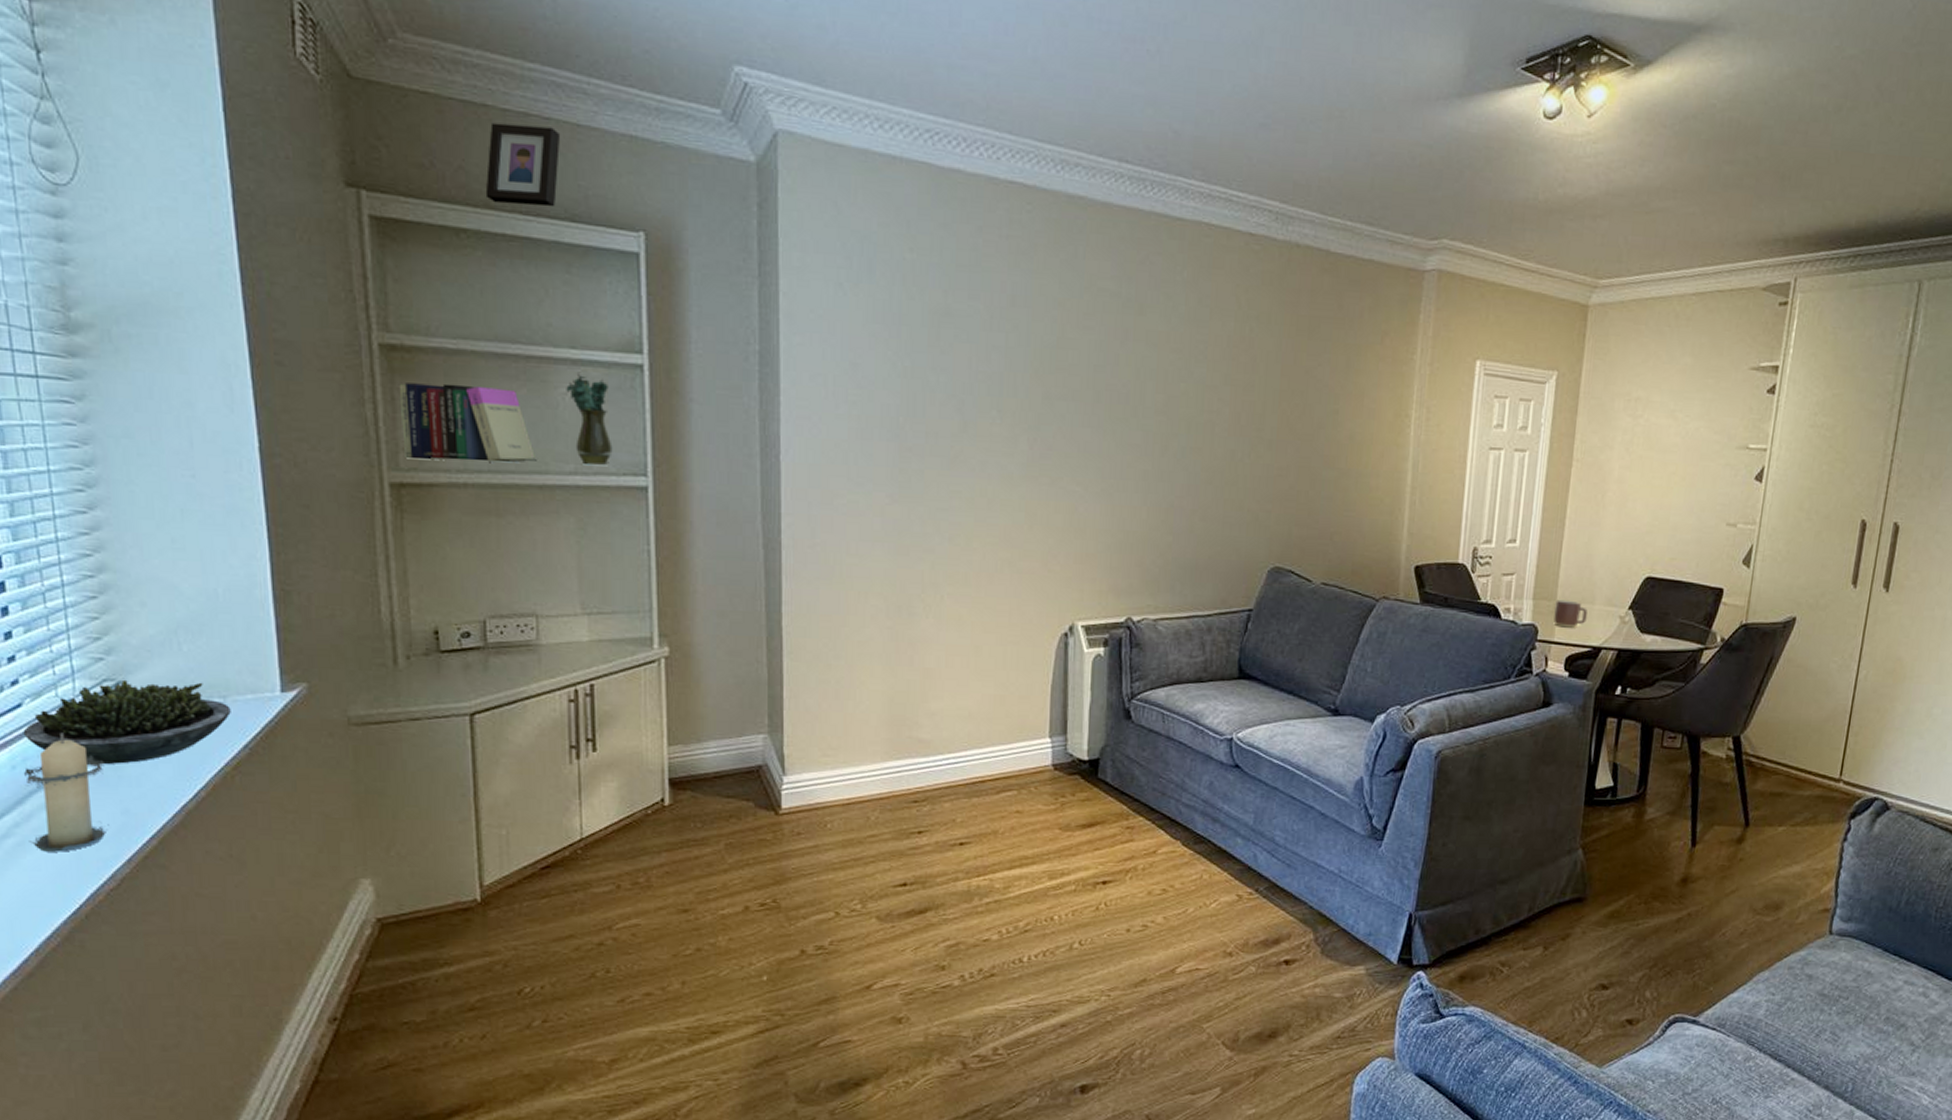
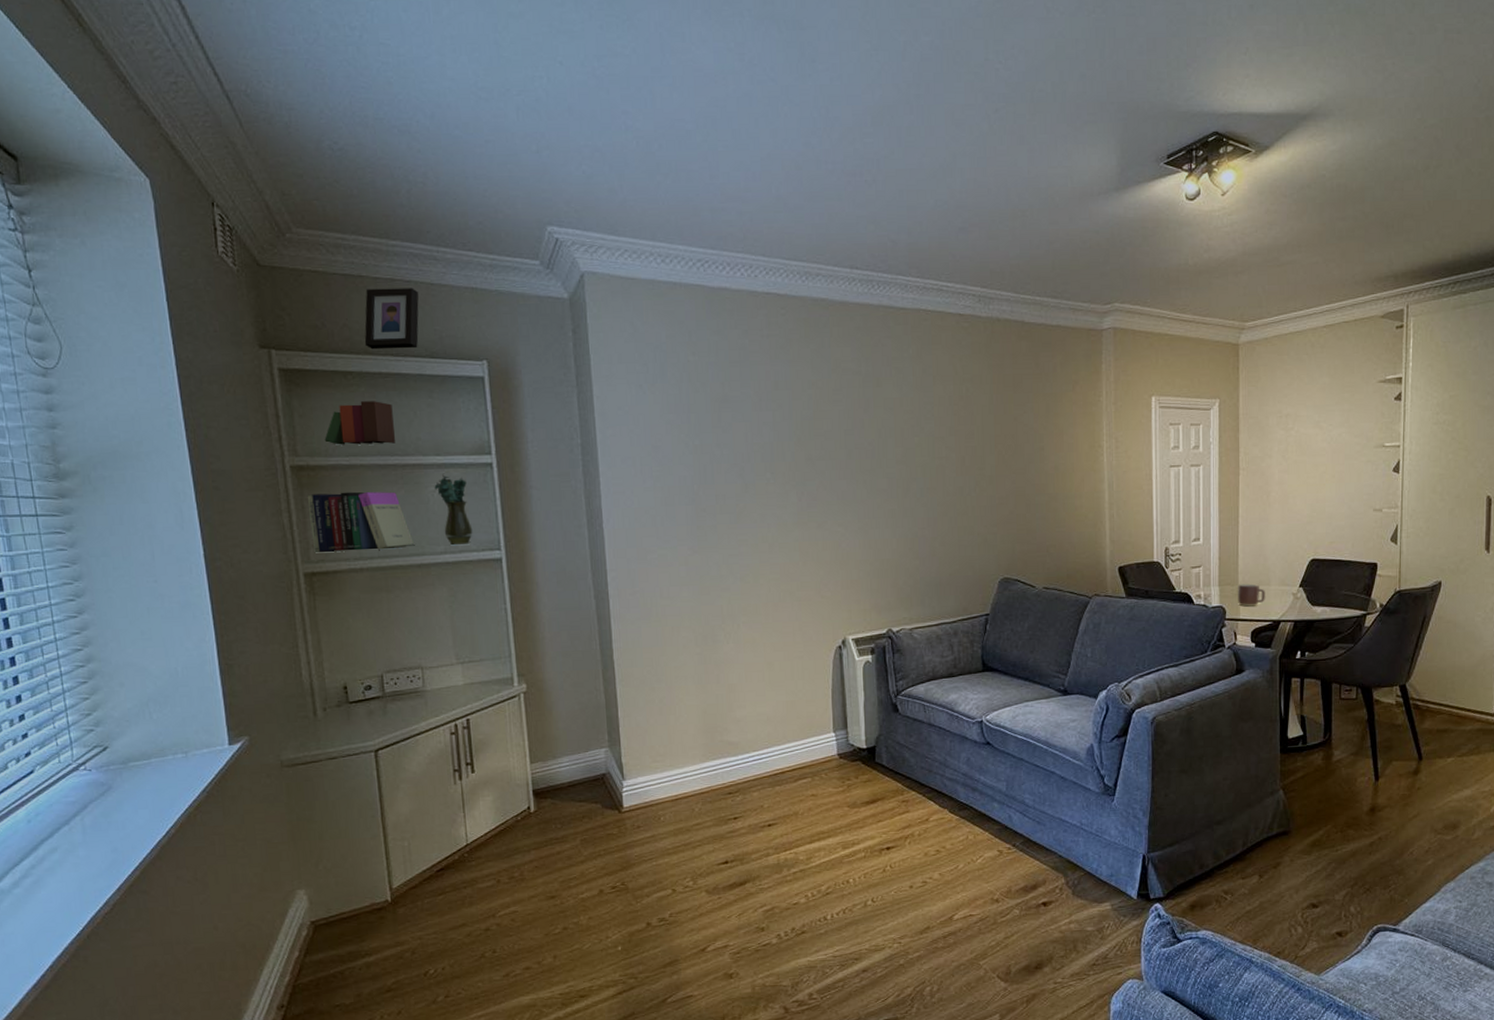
succulent plant: present [23,679,231,764] -> none [35,742,192,813]
candle: present [23,732,109,852] -> none [36,791,103,887]
books: none [426,269,518,328] -> present [324,401,395,445]

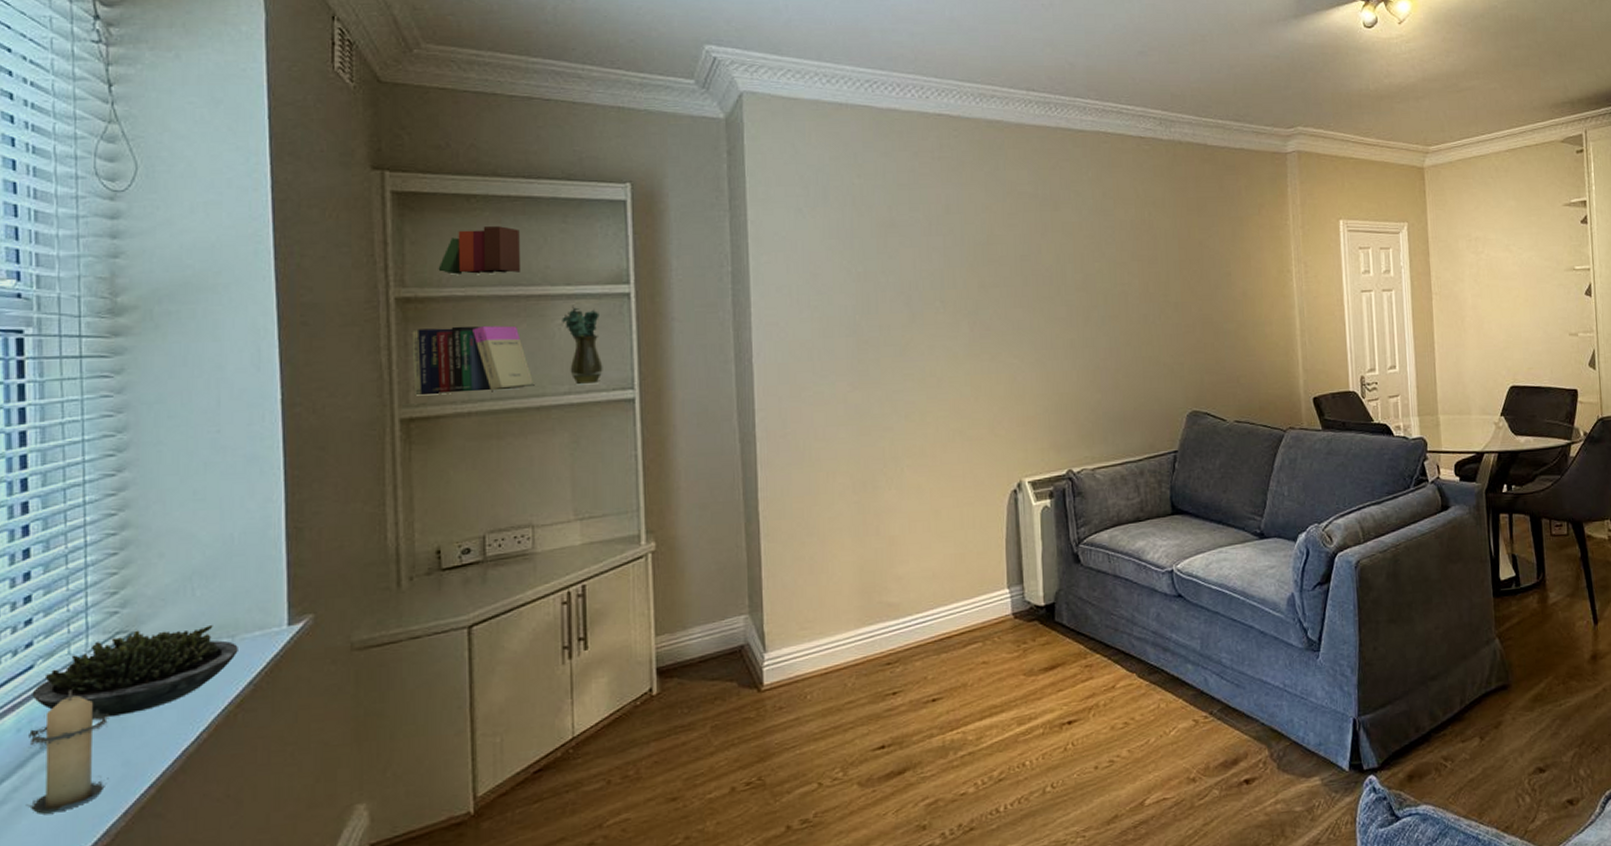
succulent plant: none [35,742,192,813] -> present [32,624,238,717]
candle: none [36,791,103,887] -> present [26,689,110,815]
picture frame: present [364,288,419,350] -> none [493,106,558,171]
mug: present [1238,584,1265,607] -> none [1438,413,1467,438]

